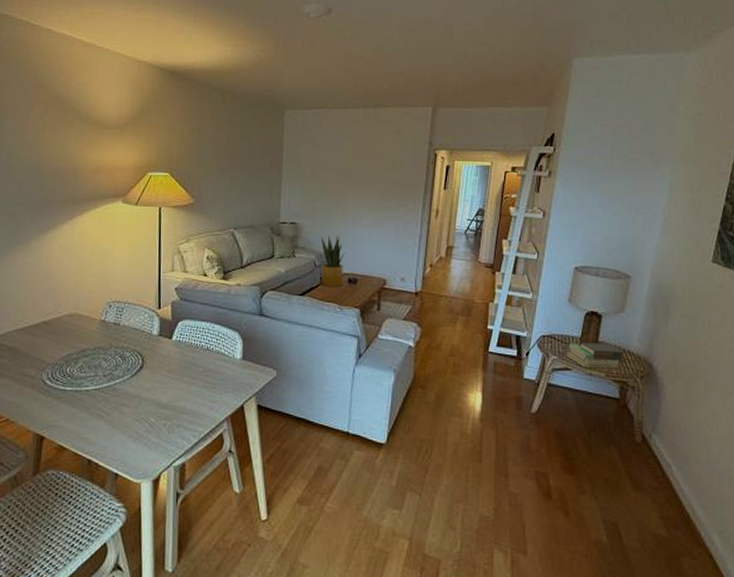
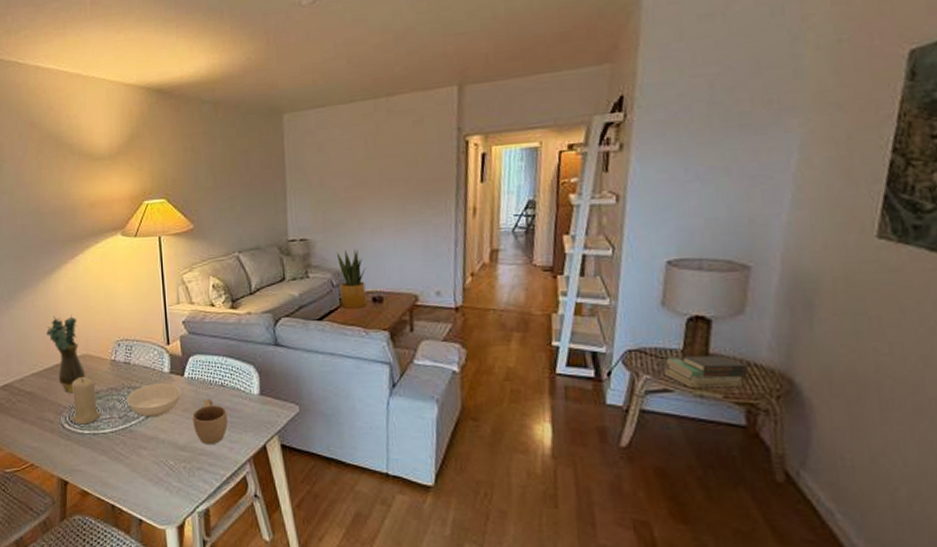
vase: none [35,274,74,350] -> present [46,315,86,393]
candle: none [54,334,85,382] -> present [71,376,101,425]
bowl: none [113,345,168,377] -> present [126,383,181,418]
cup: none [176,361,210,403] -> present [192,399,228,444]

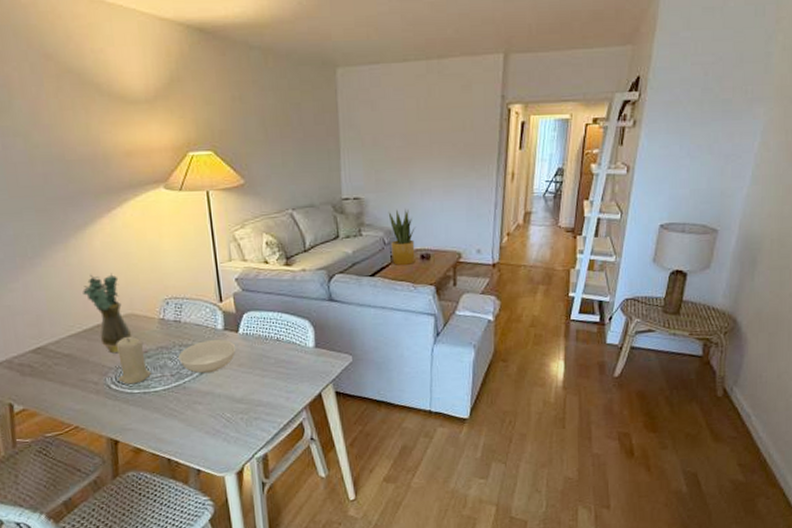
cup: present [192,399,228,444] -> none [248,353,284,396]
books: present [663,355,748,389] -> none [649,301,708,329]

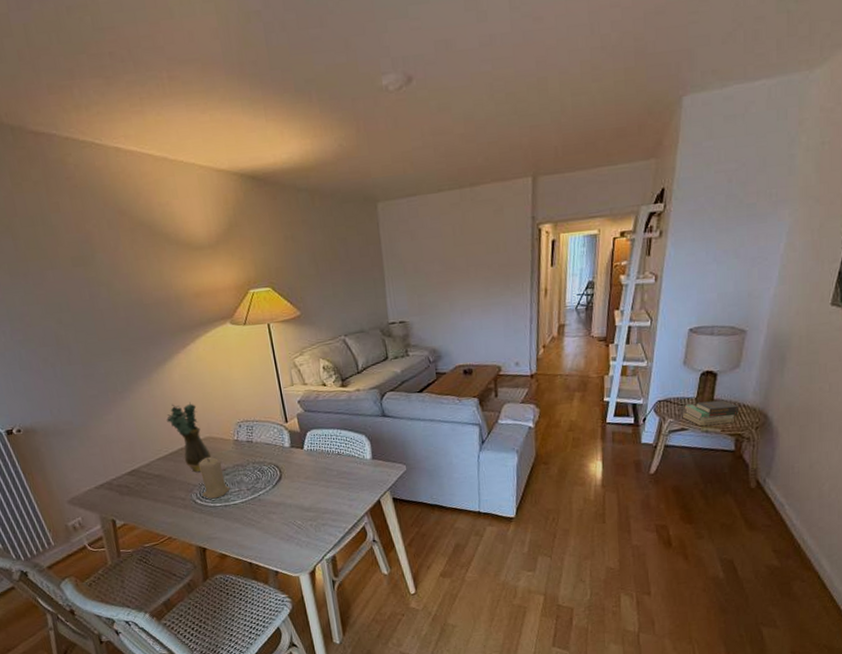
bowl: present [178,339,236,374] -> none [252,456,303,487]
planter: present [388,208,417,265] -> none [431,328,459,381]
books: none [649,301,708,329] -> present [682,400,739,427]

